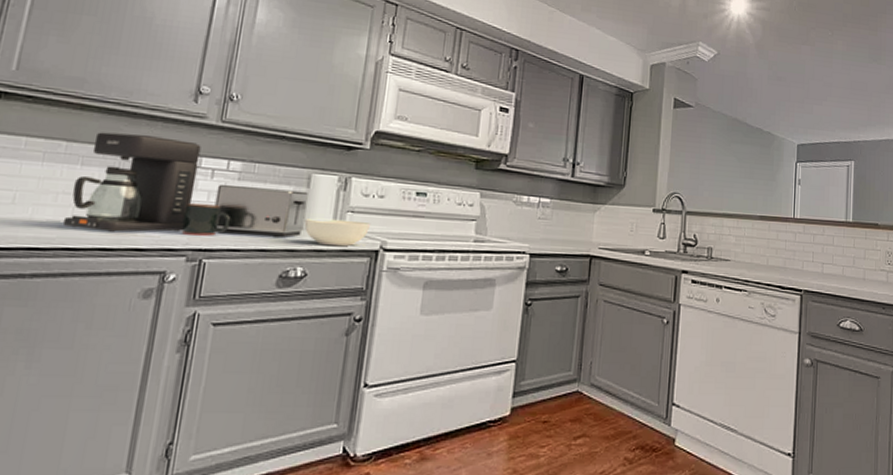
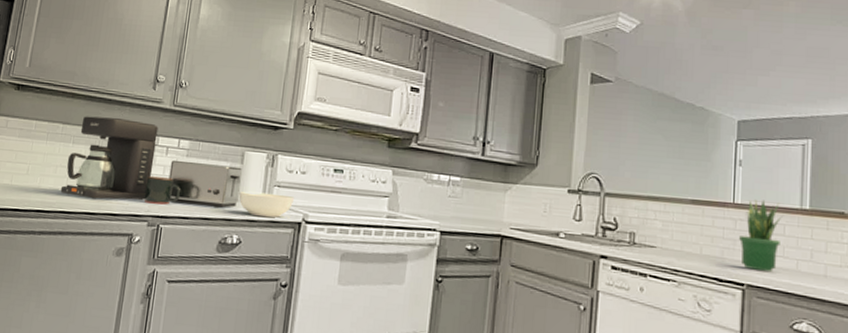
planter: none [798,214,832,277] -> present [739,199,782,271]

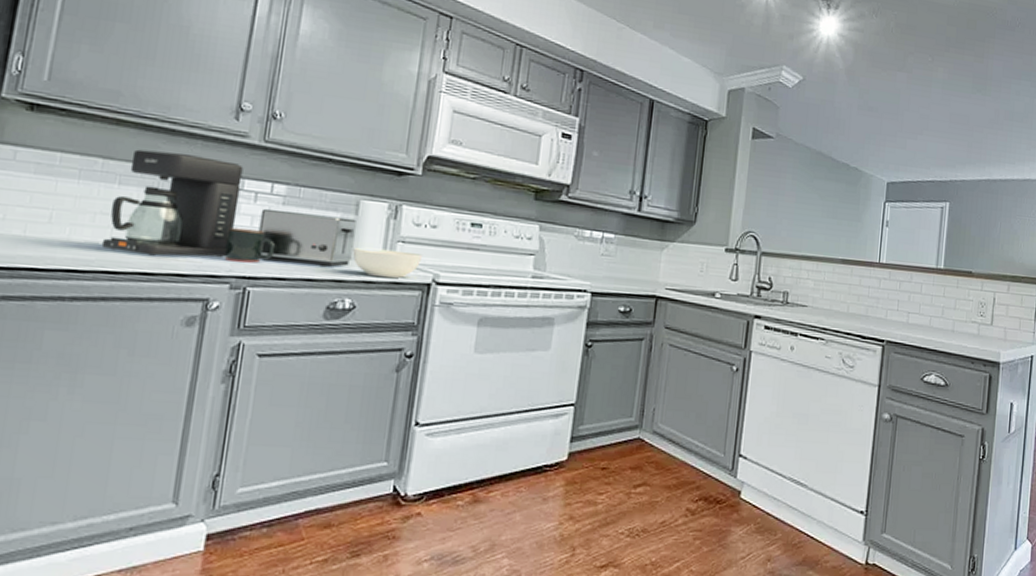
planter: present [739,199,782,271] -> none [882,259,921,328]

